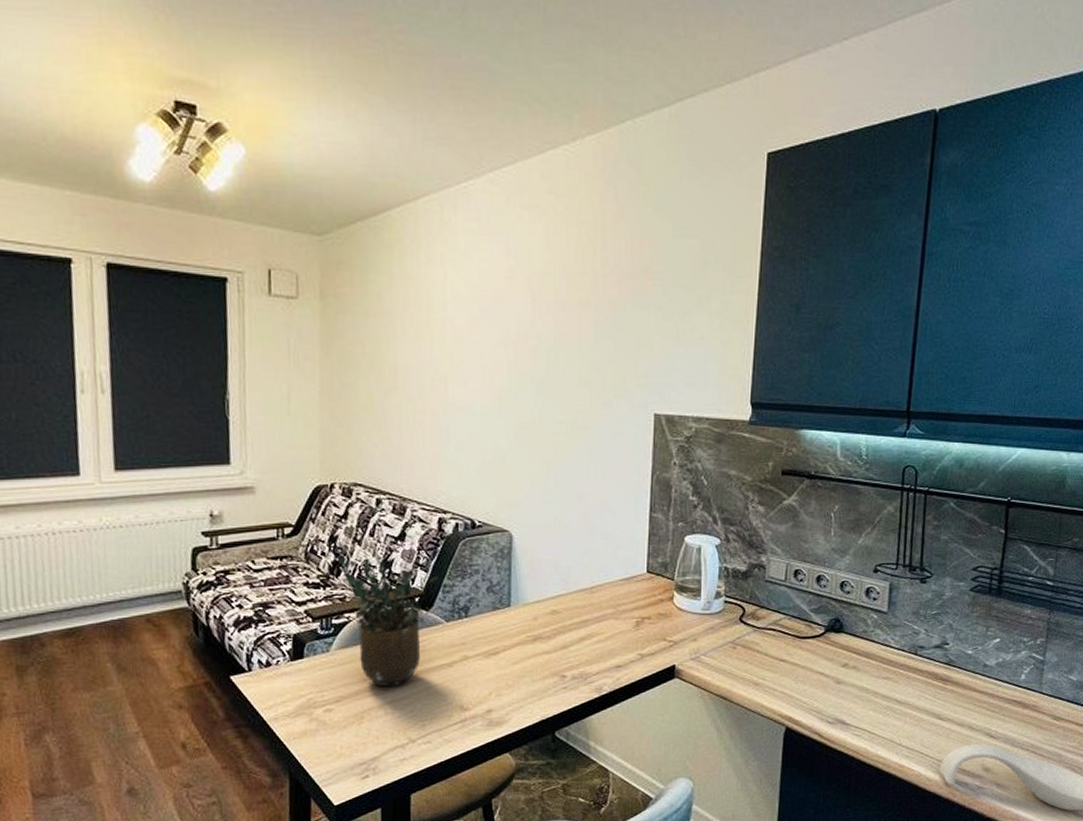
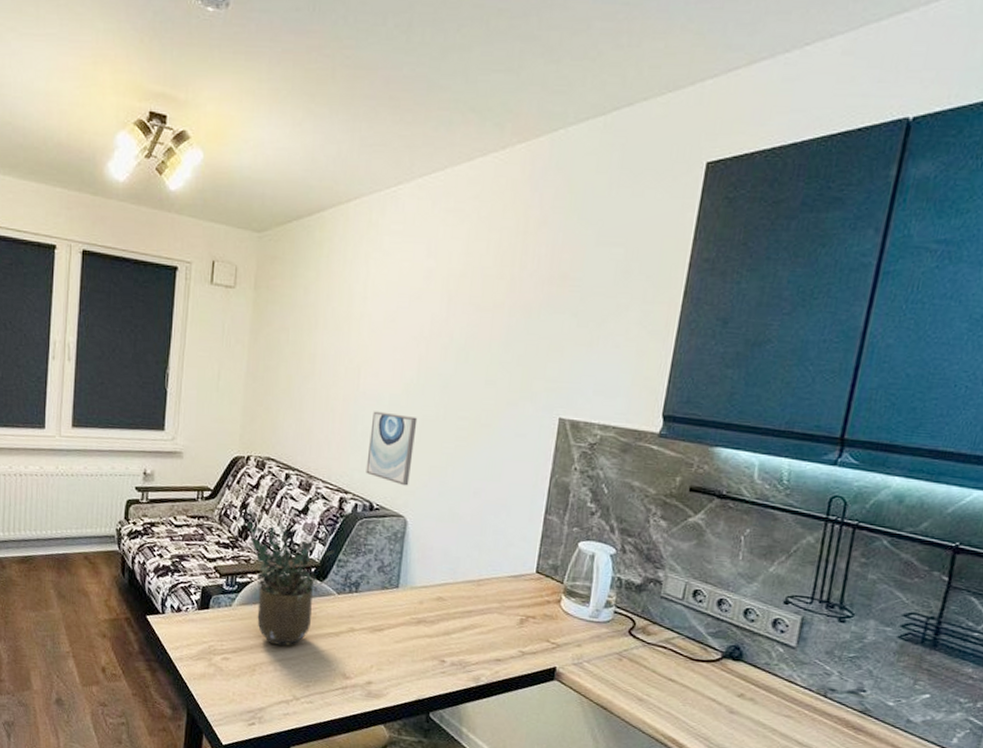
wall art: none [463,422,513,499] -> present [366,411,418,486]

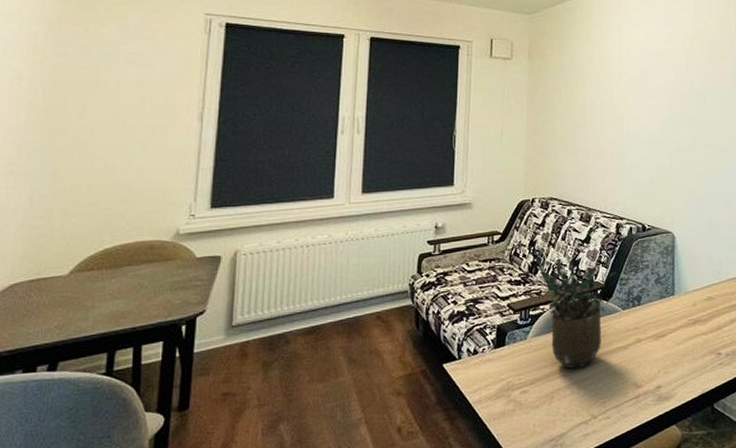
wall art: present [366,411,418,486] -> none [636,147,674,206]

